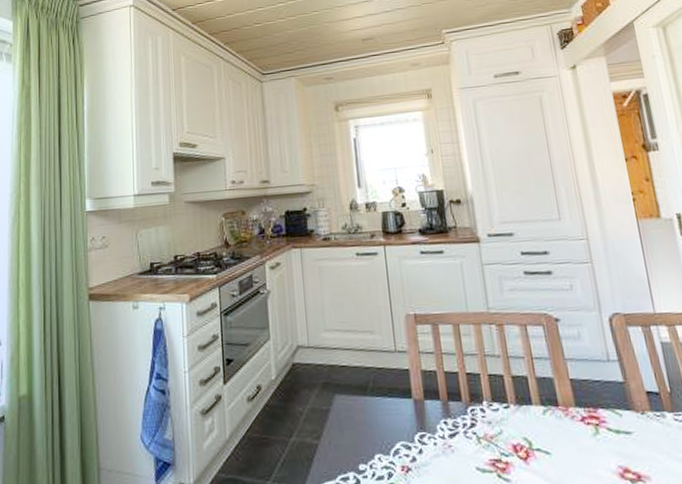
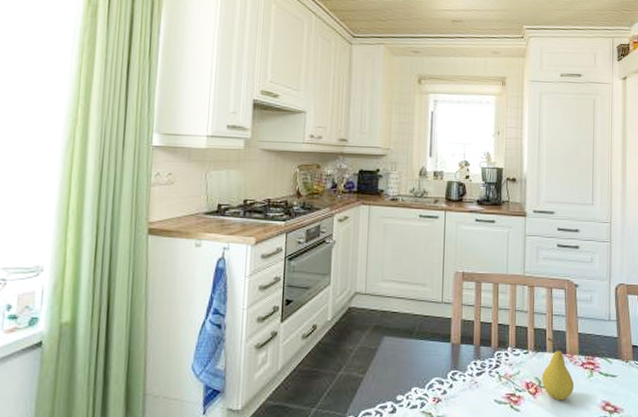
fruit: none [531,386,577,467] -> present [542,337,574,401]

